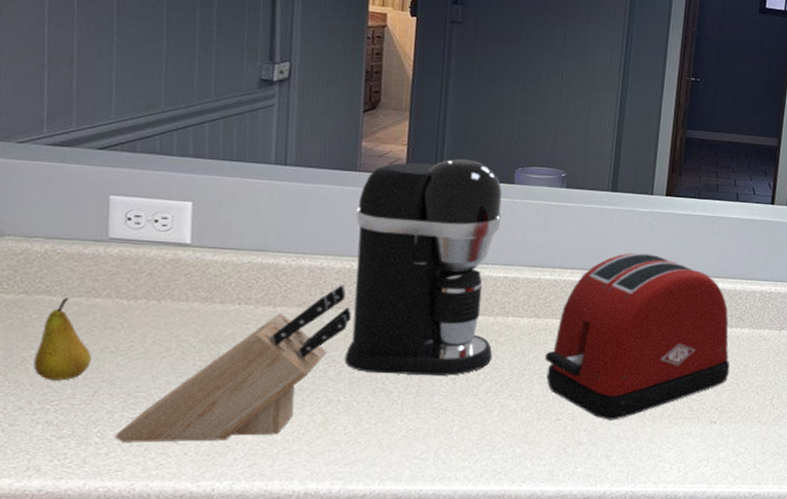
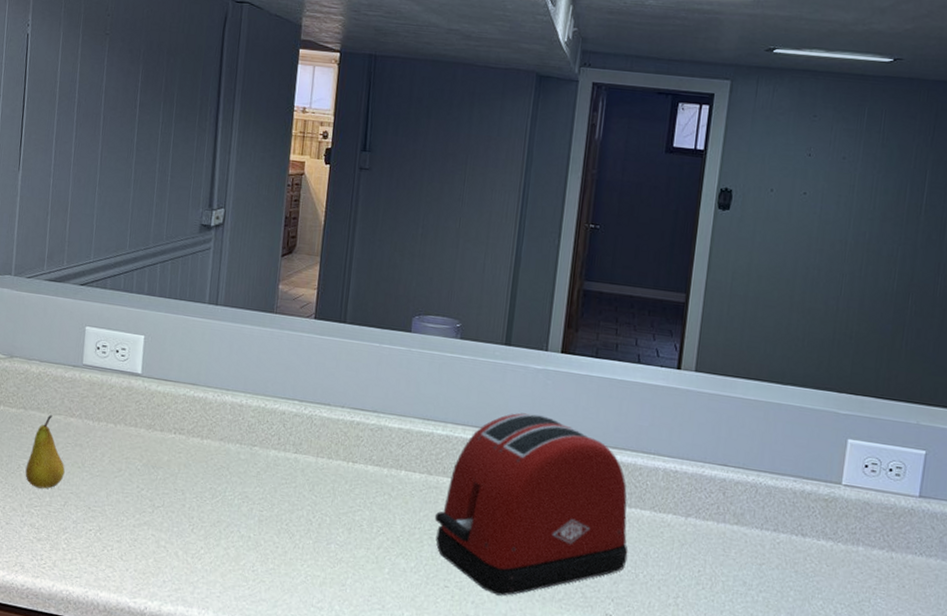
knife block: present [115,285,352,443] -> none [77,423,264,563]
coffee maker: present [344,158,503,376] -> none [255,304,400,526]

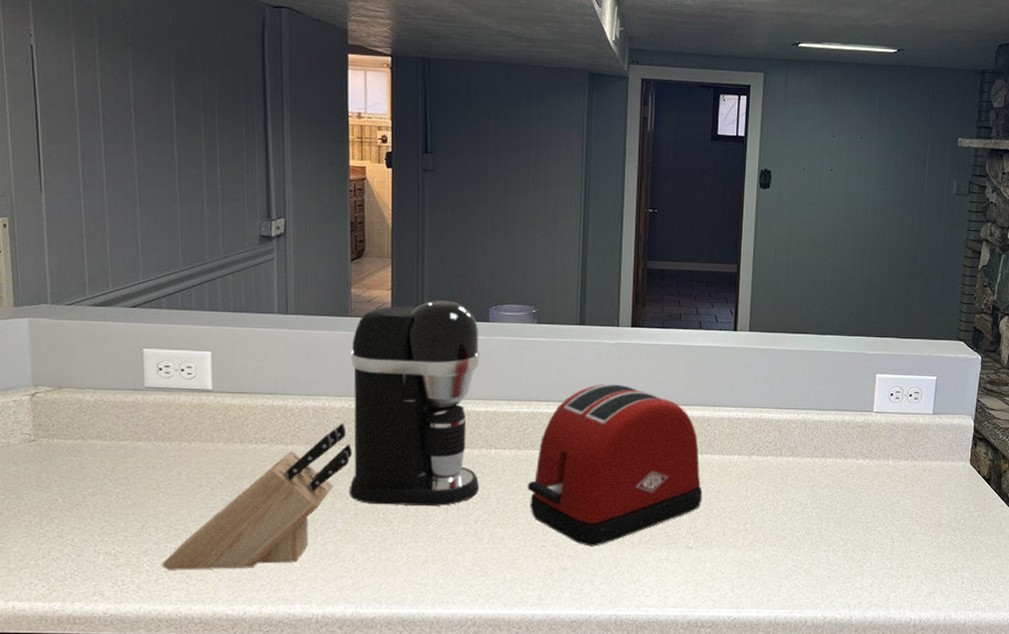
fruit: present [25,415,65,489] -> none [92,441,138,516]
knife block: none [77,423,264,563] -> present [162,423,353,570]
coffee maker: none [255,304,400,526] -> present [348,300,480,506]

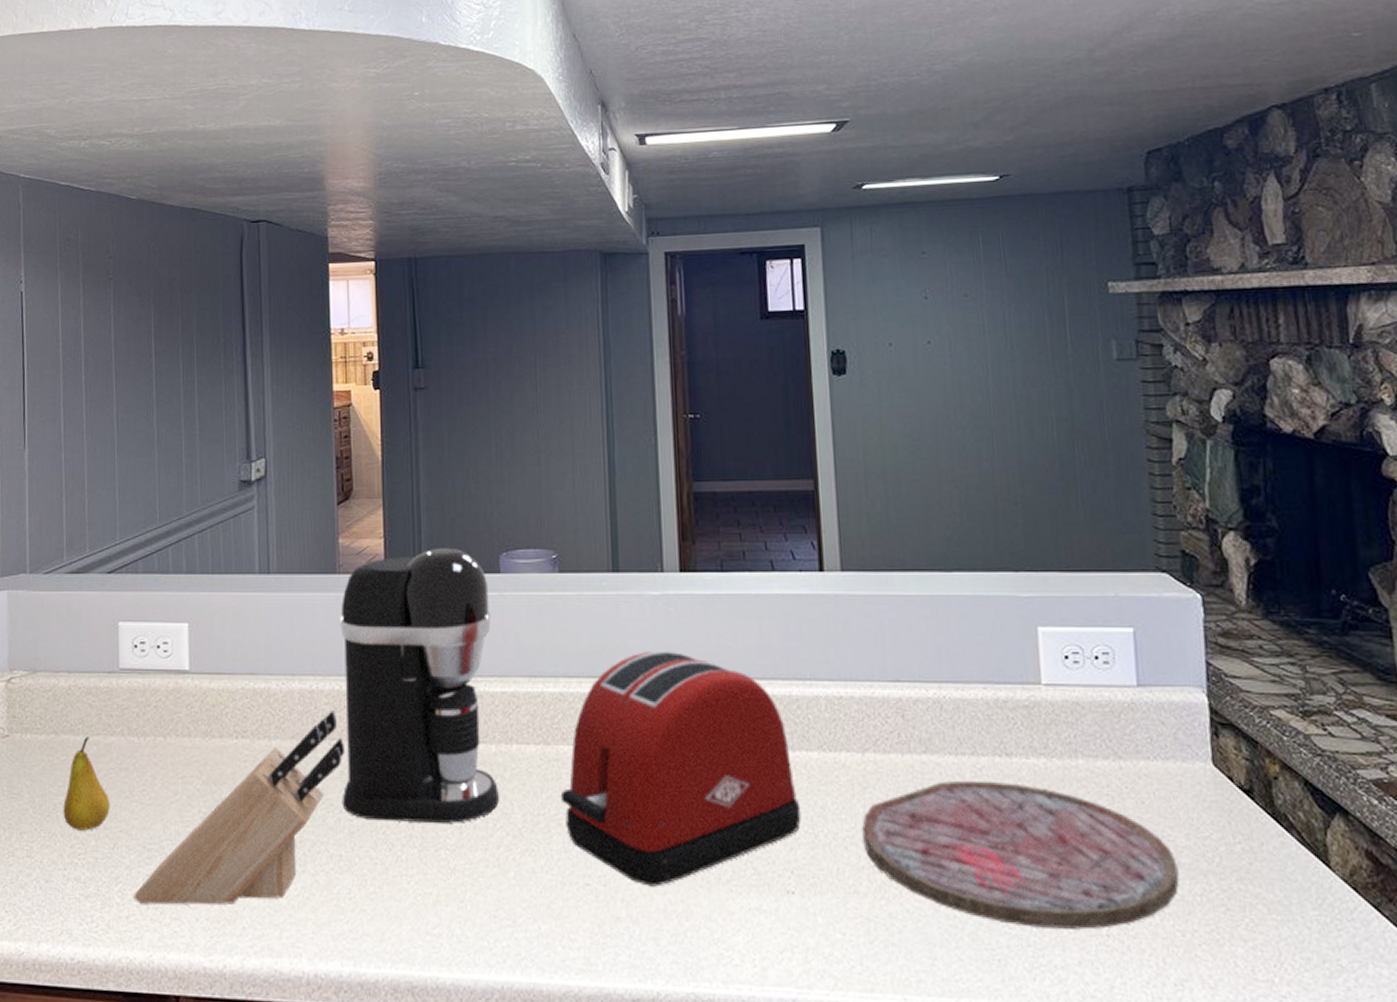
fruit: none [92,441,138,516] -> present [63,737,110,831]
cutting board: none [743,473,939,565] -> present [862,780,1179,930]

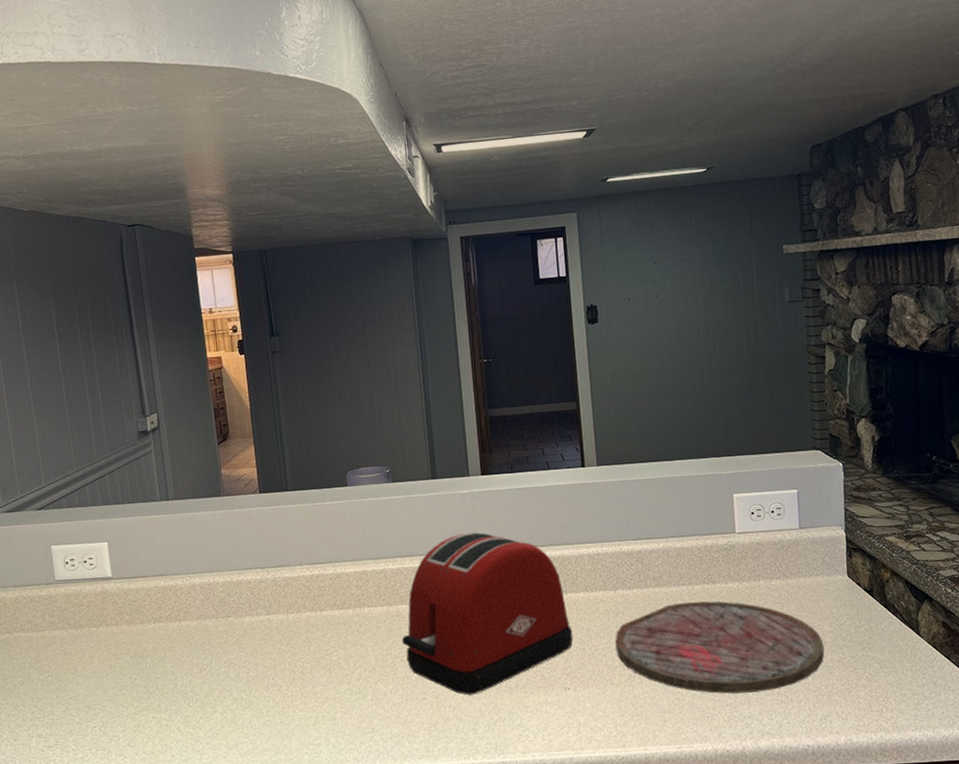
fruit: present [63,737,110,831] -> none [22,633,60,701]
knife block: present [134,711,346,905] -> none [85,596,240,748]
coffee maker: present [340,547,500,823] -> none [227,470,358,671]

